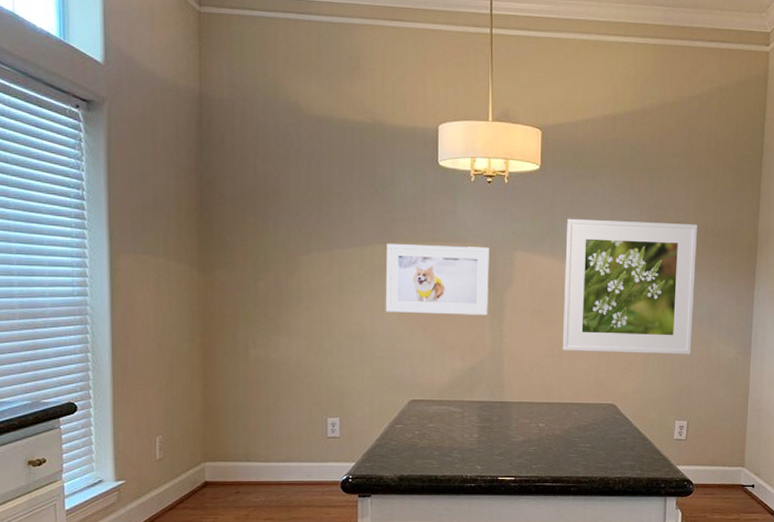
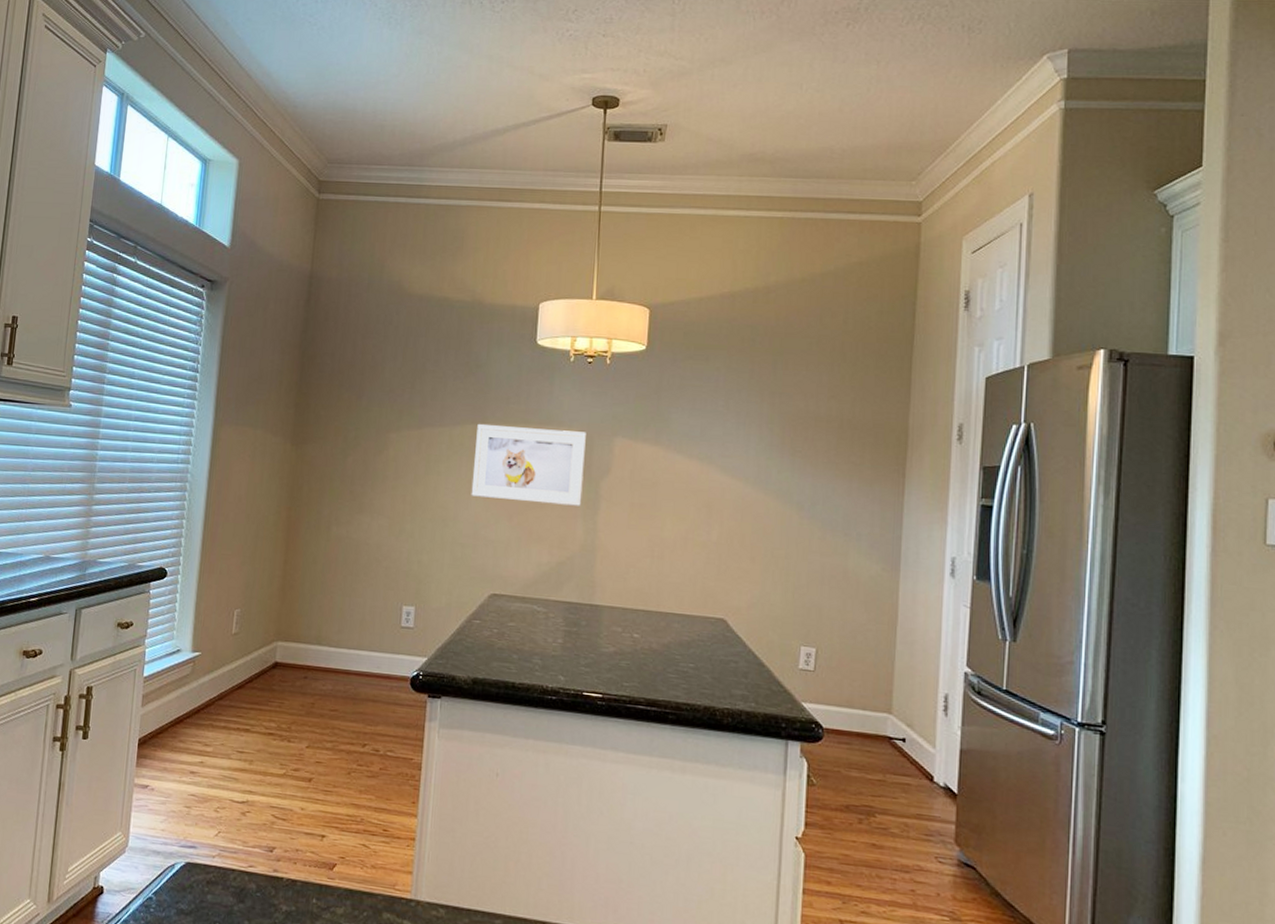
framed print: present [562,218,697,354] -> none [664,403,831,567]

